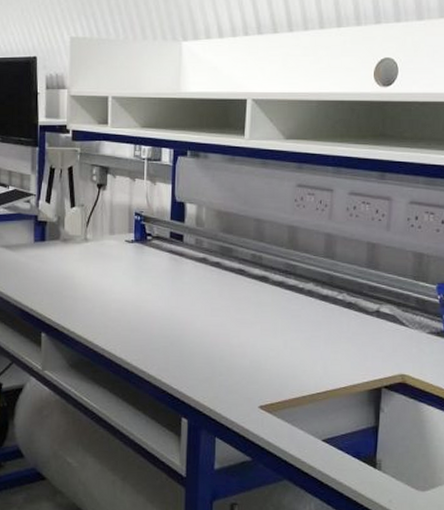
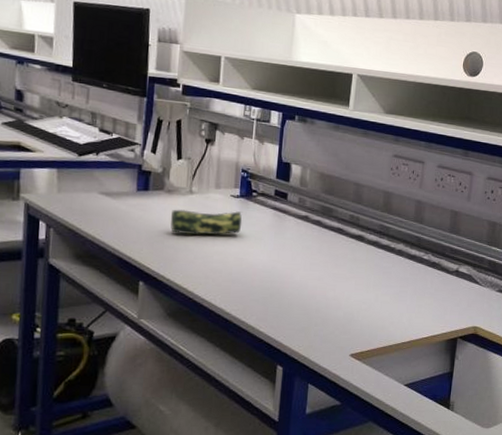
pencil case: none [67,257,139,284] -> present [170,209,243,235]

